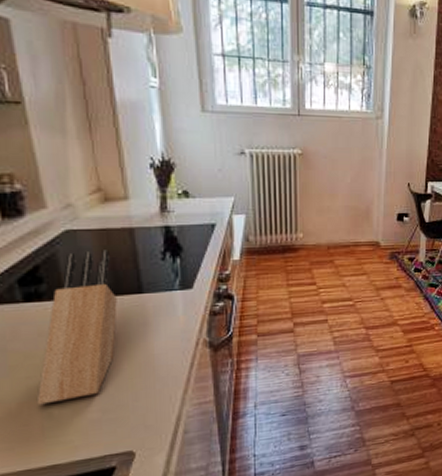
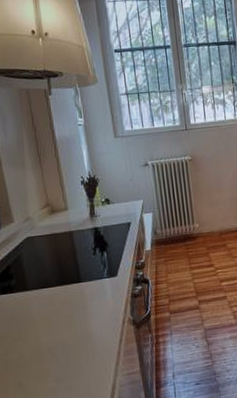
knife block: present [36,250,117,405] -> none [11,250,64,376]

